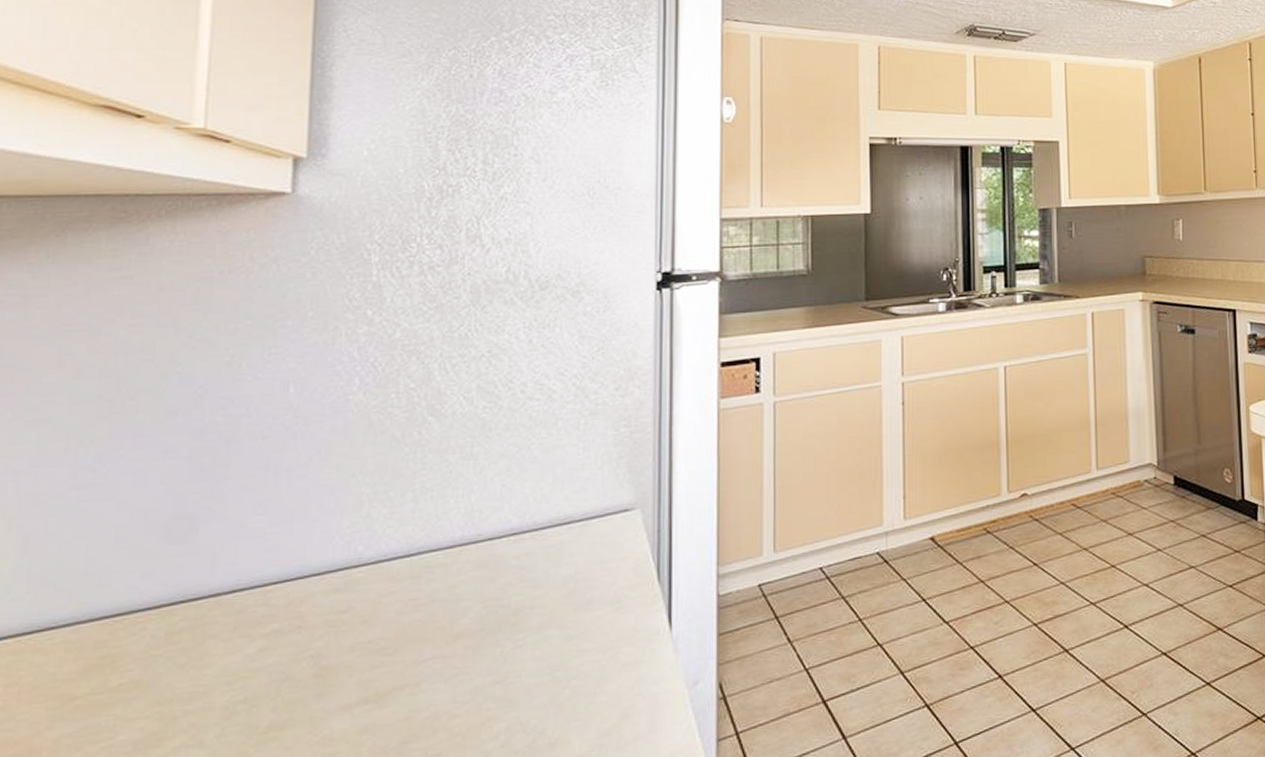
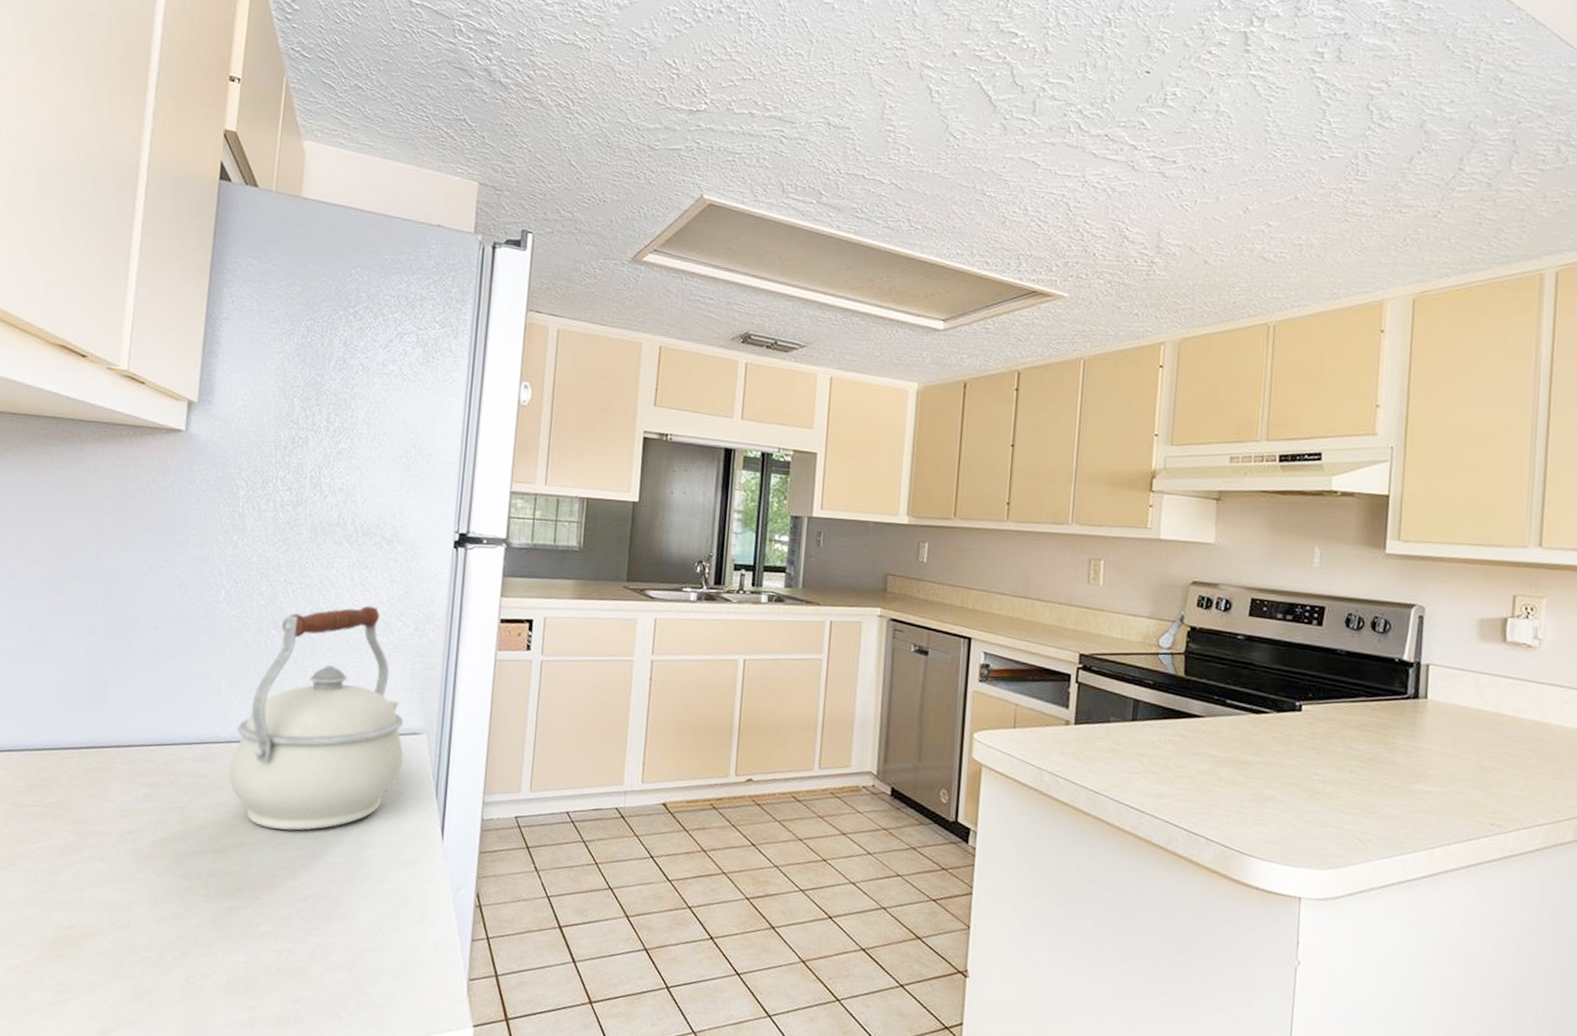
kettle: none [380,369,612,659] -> present [229,605,404,831]

